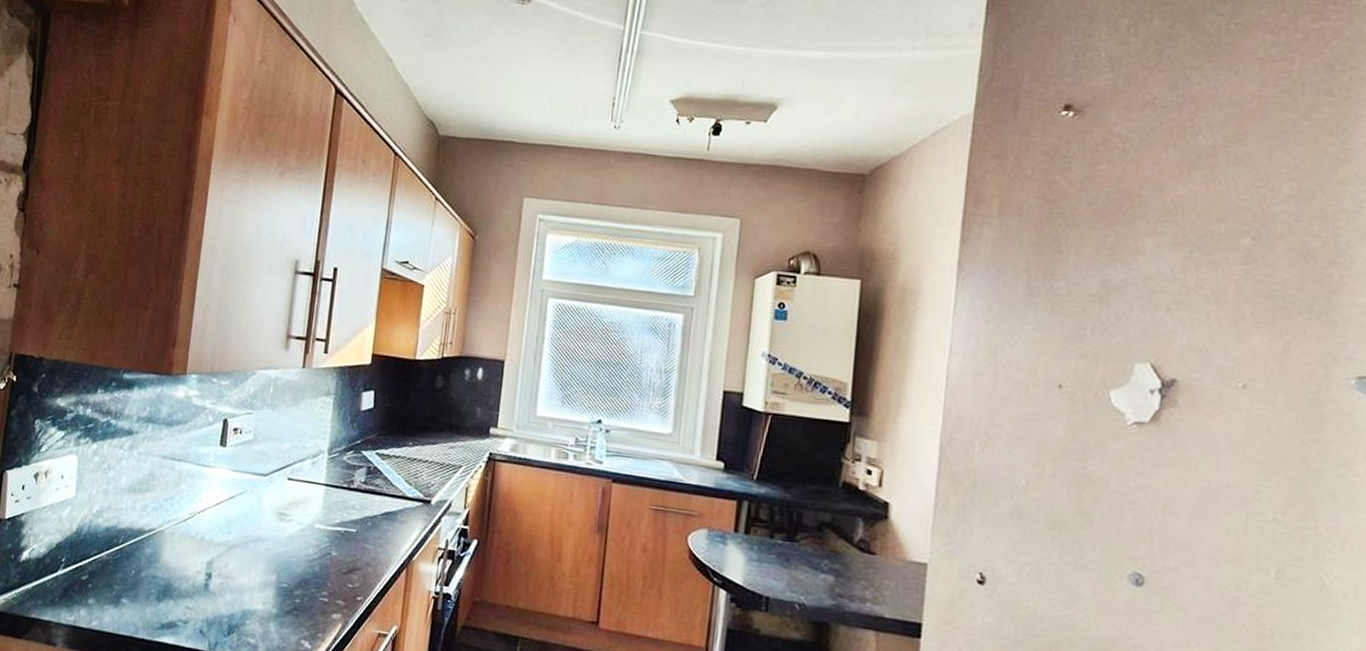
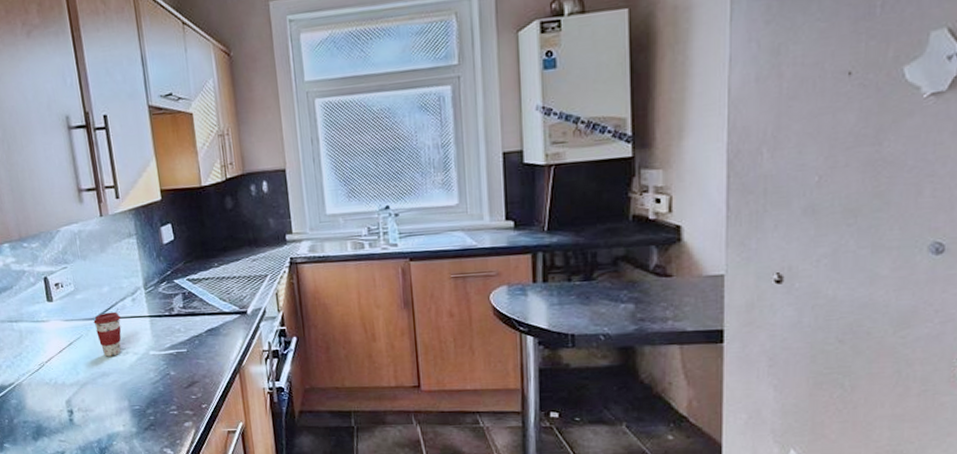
coffee cup: none [263,470,295,522] -> present [93,311,122,357]

